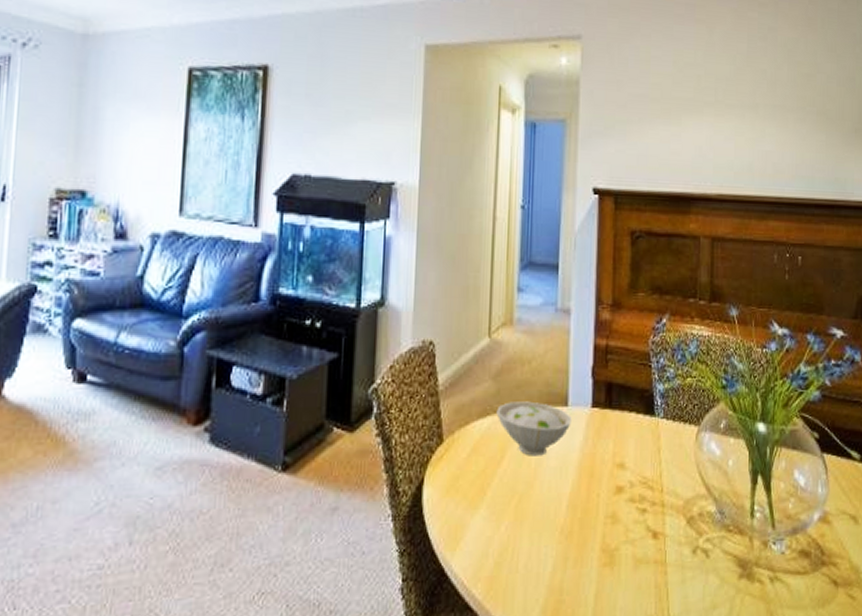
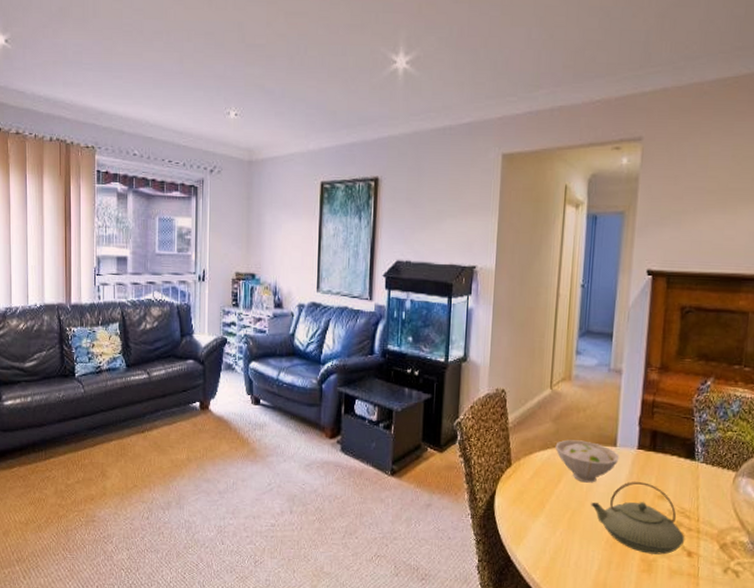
teapot: none [541,449,648,541] -> present [591,482,684,555]

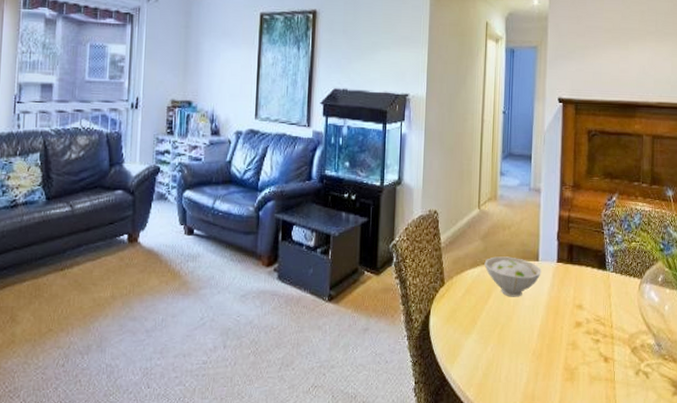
teapot: present [591,482,684,555] -> none [518,294,601,362]

